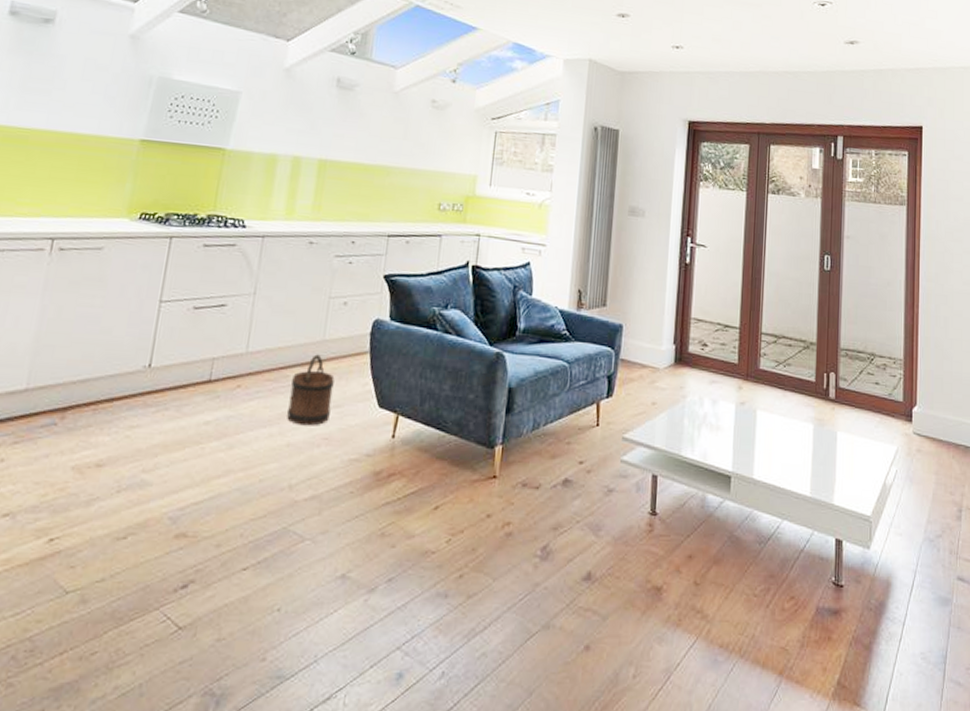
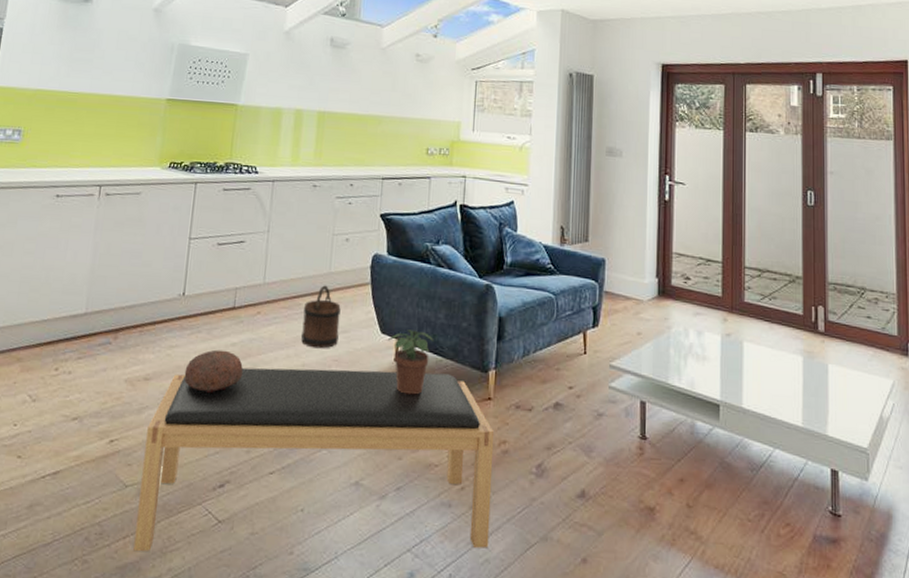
bench: none [72,449,499,669] -> present [133,367,495,552]
decorative bowl: none [145,429,217,479] -> present [184,349,243,393]
potted plant: none [385,403,438,475] -> present [387,329,434,395]

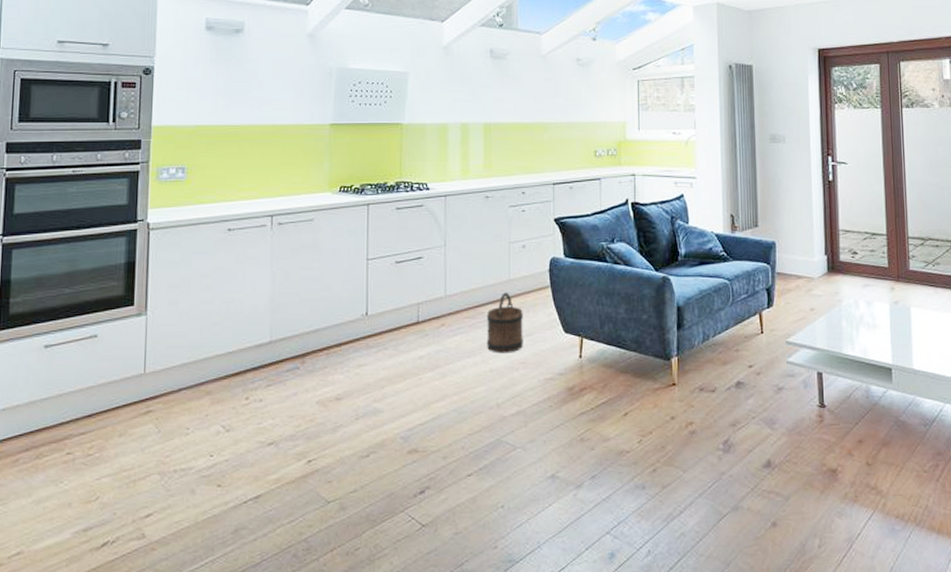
bench: present [133,367,495,552] -> none [342,365,683,562]
decorative bowl: present [184,349,243,393] -> none [375,364,433,406]
potted plant: present [387,329,434,395] -> none [571,327,617,388]

